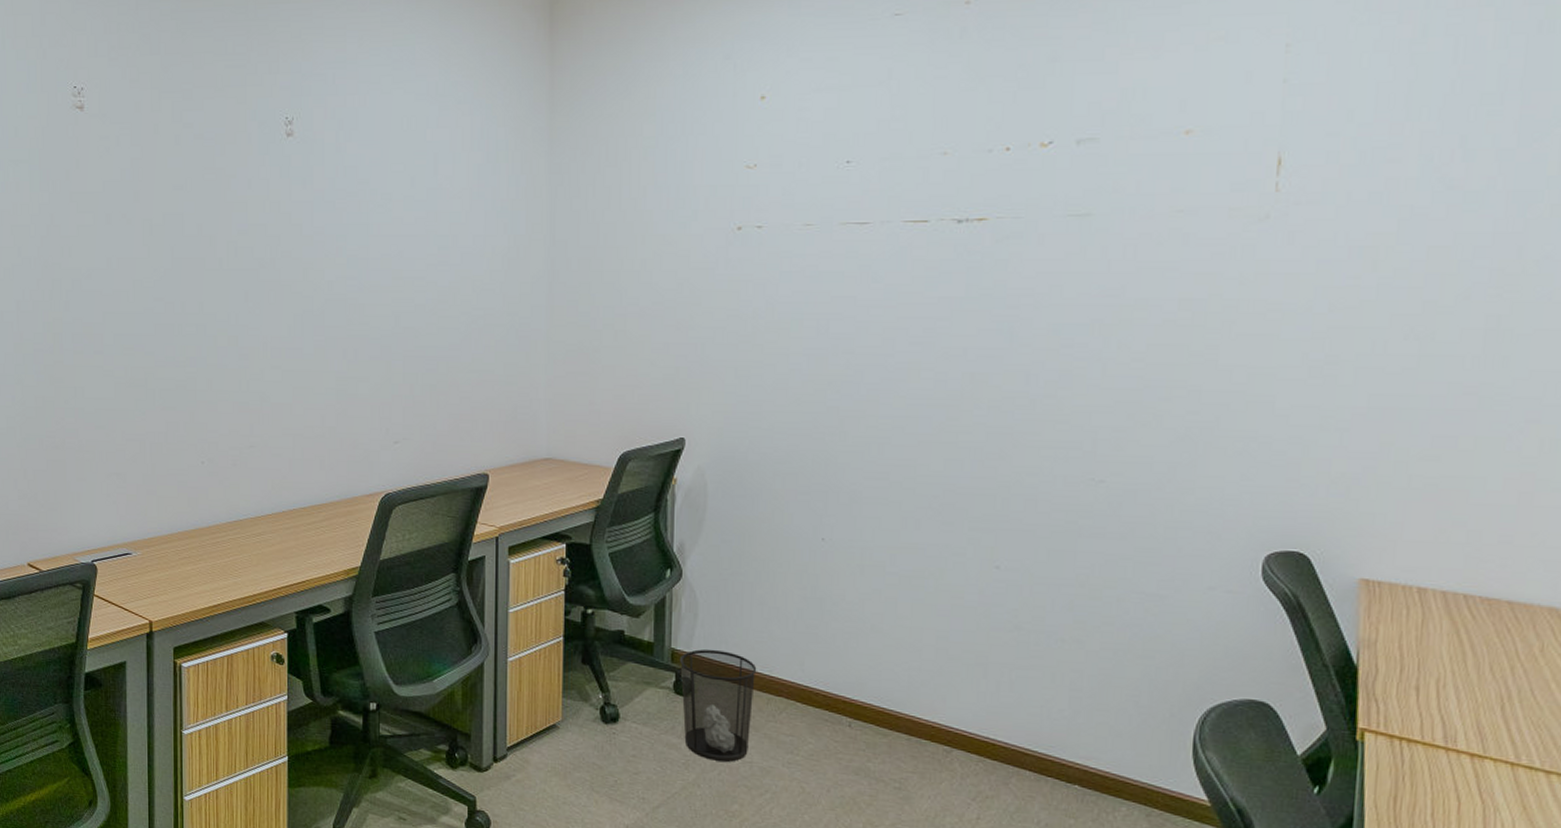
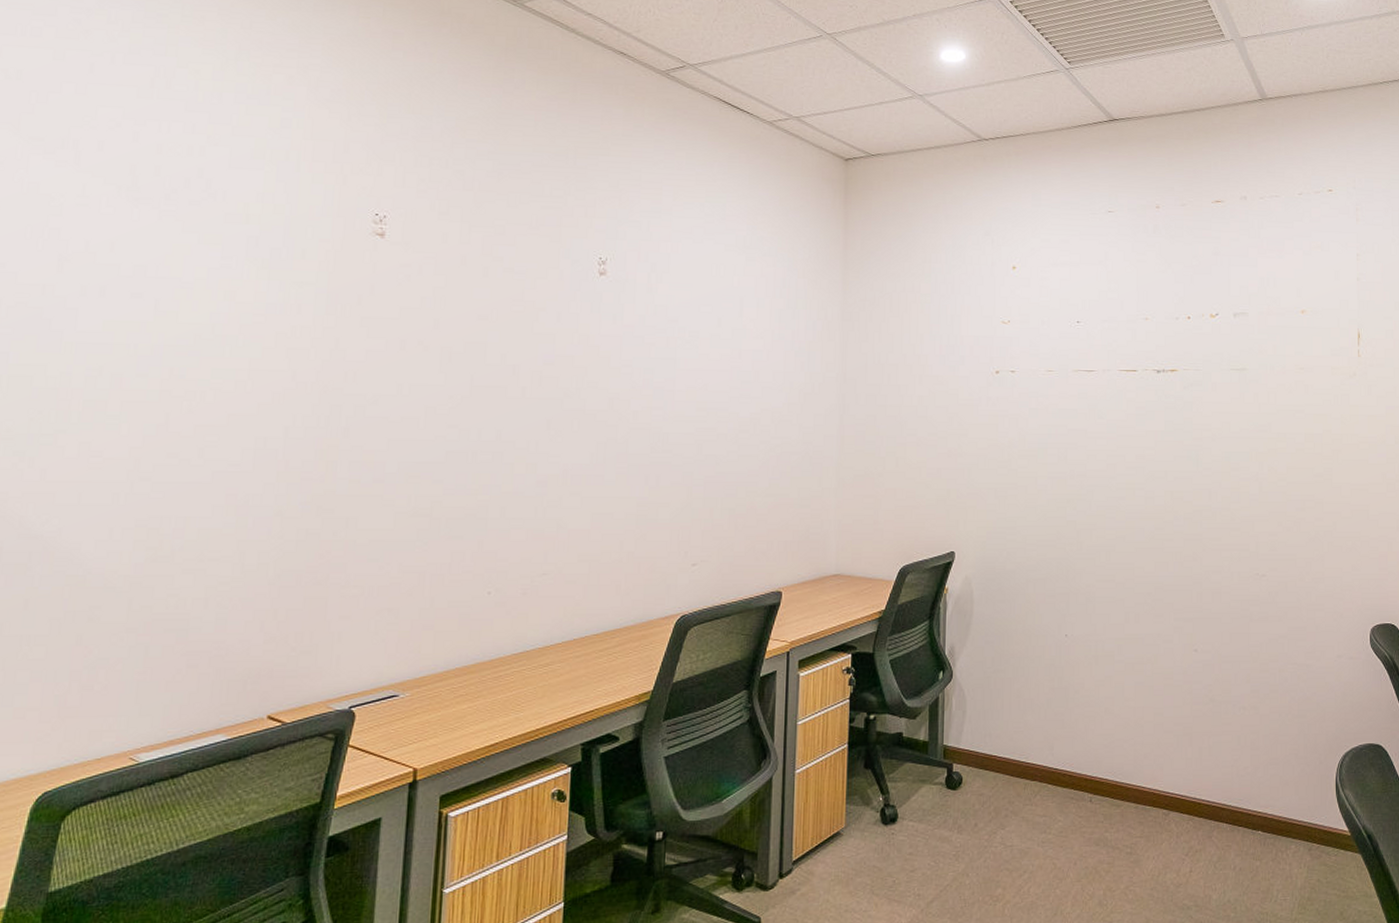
waste bin: present [680,649,757,762] -> none [951,742,1016,849]

